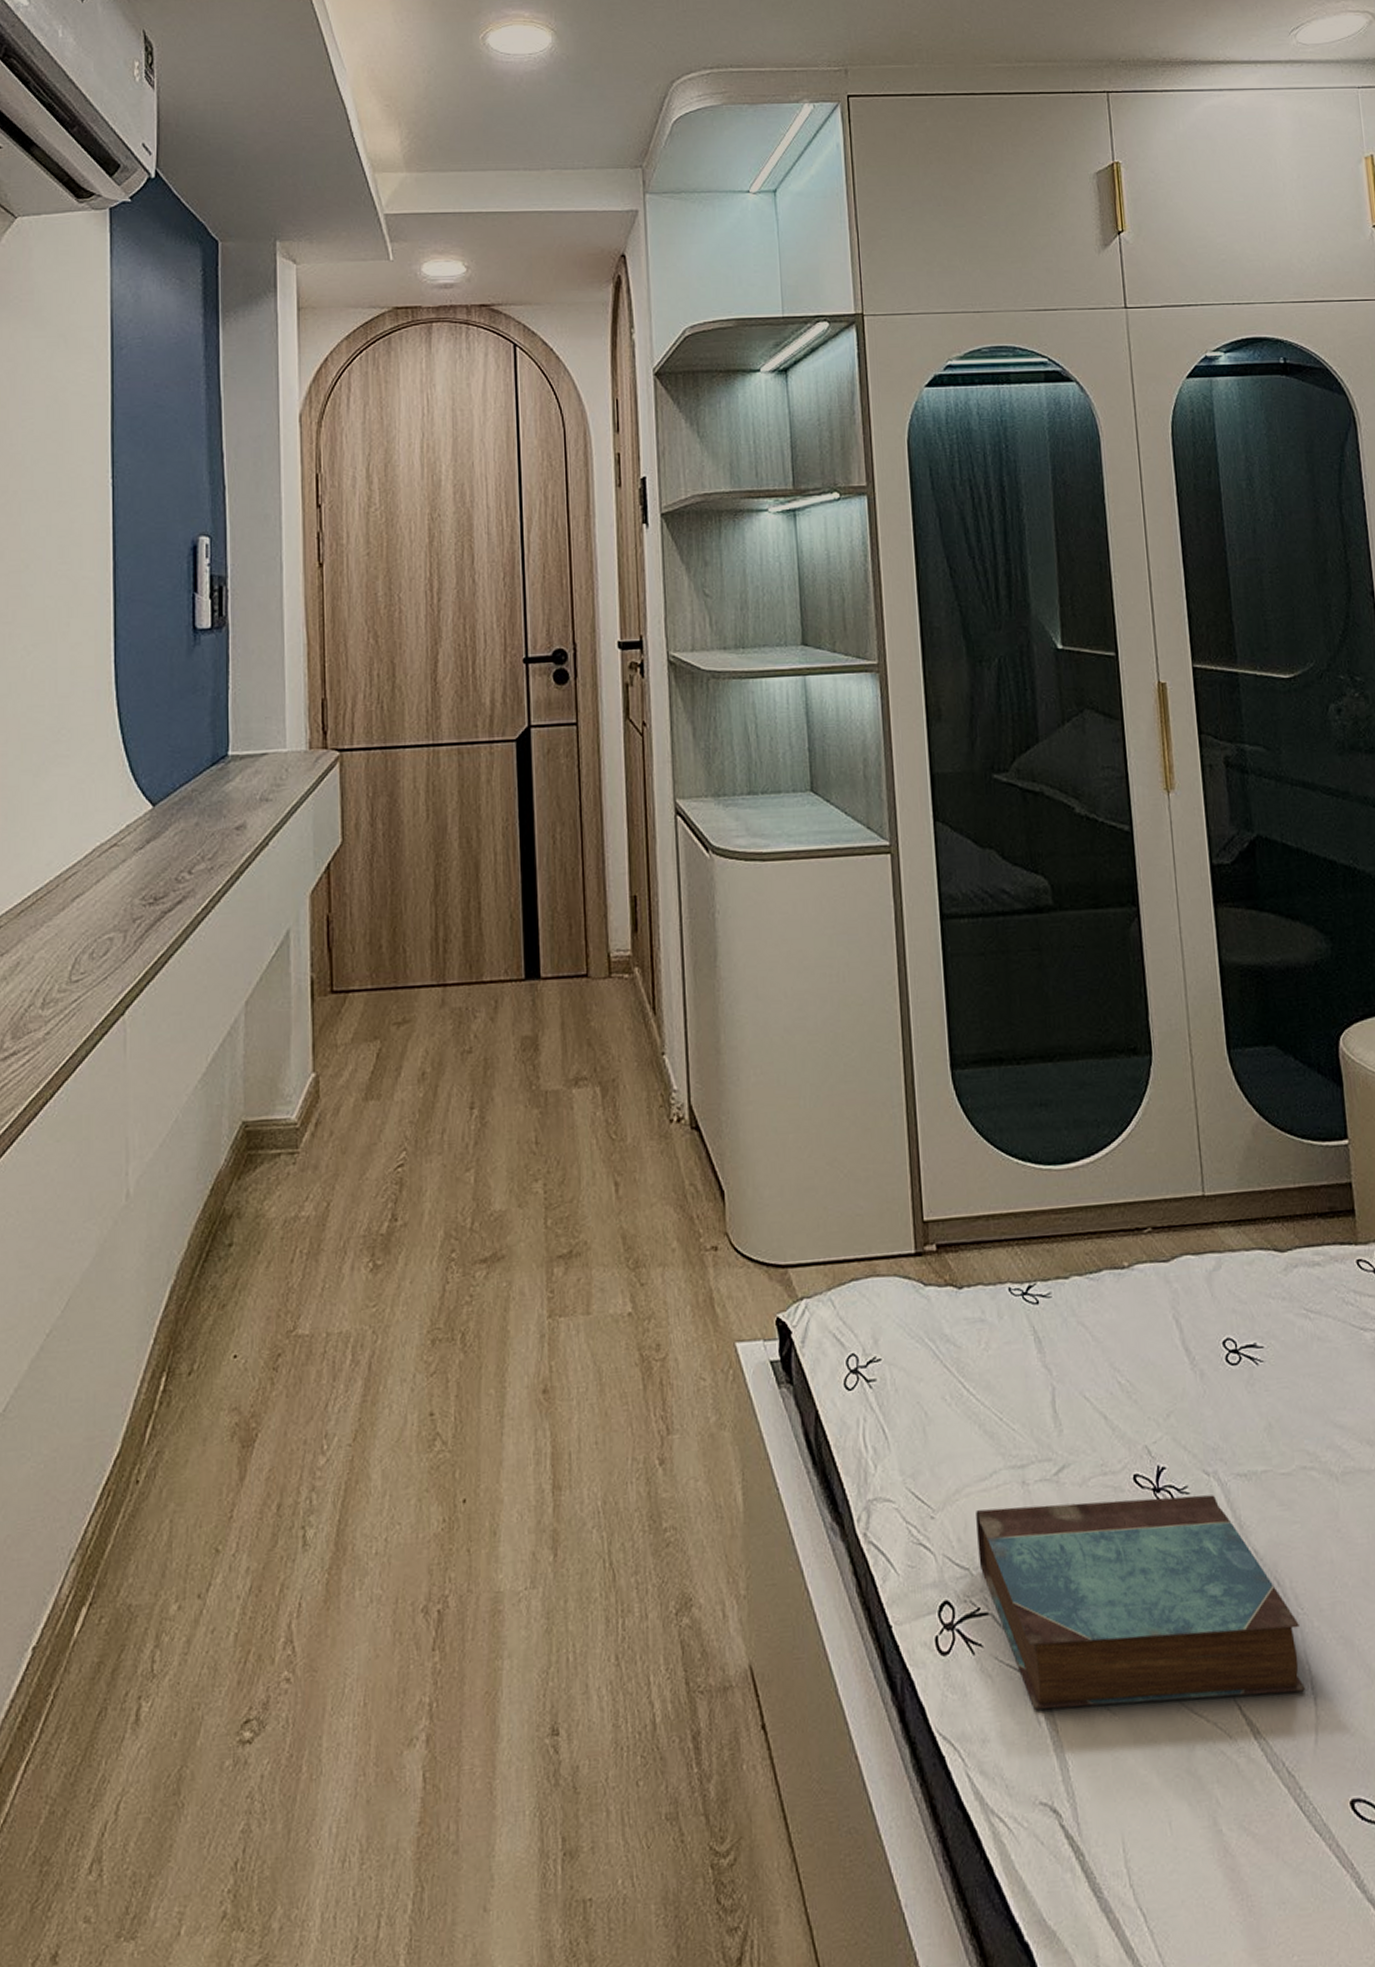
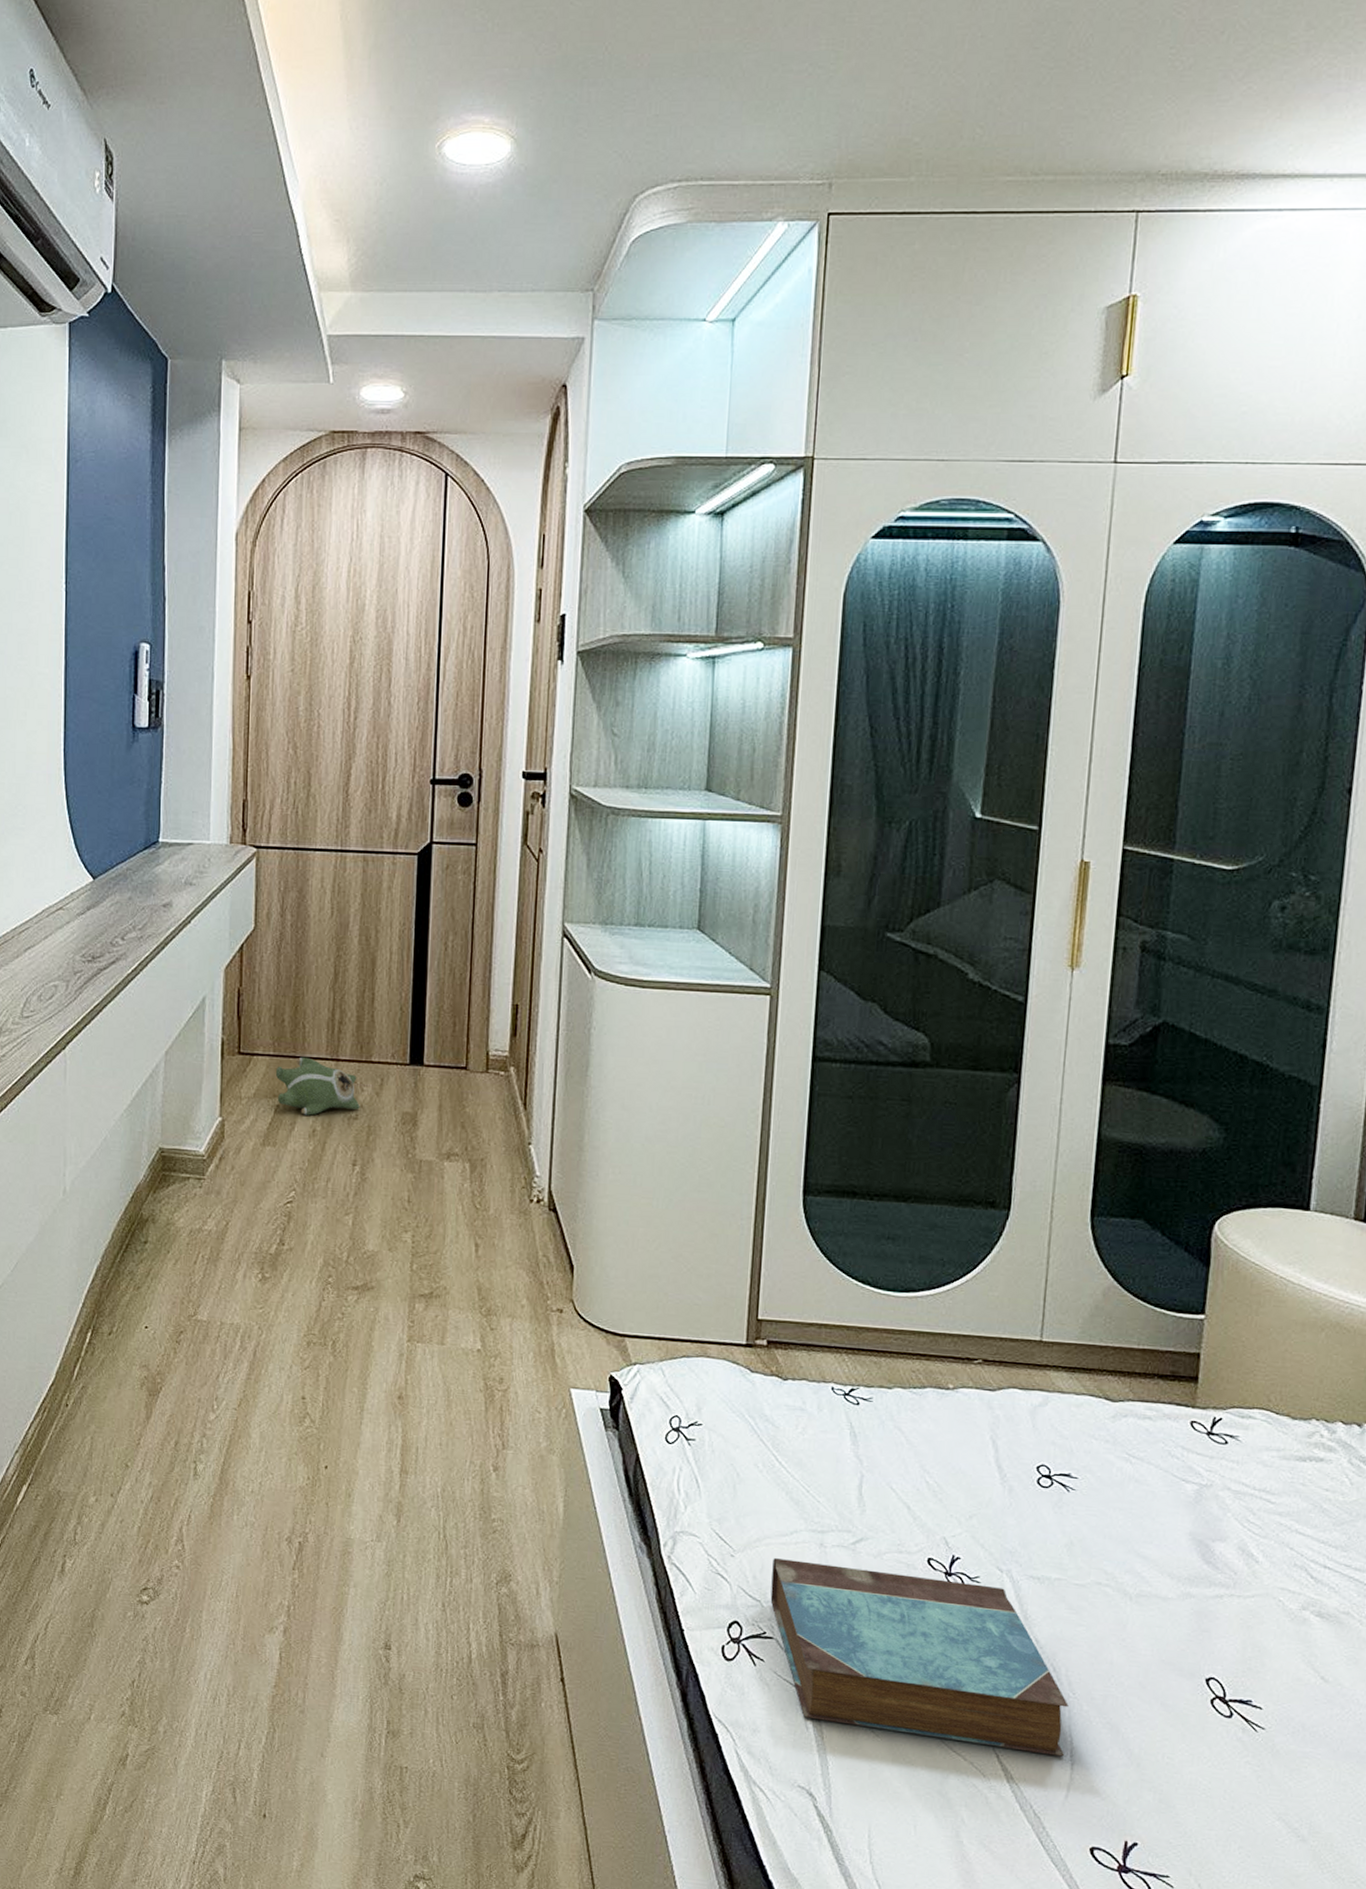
plush toy: none [375,986,474,1056] -> present [275,1057,360,1116]

